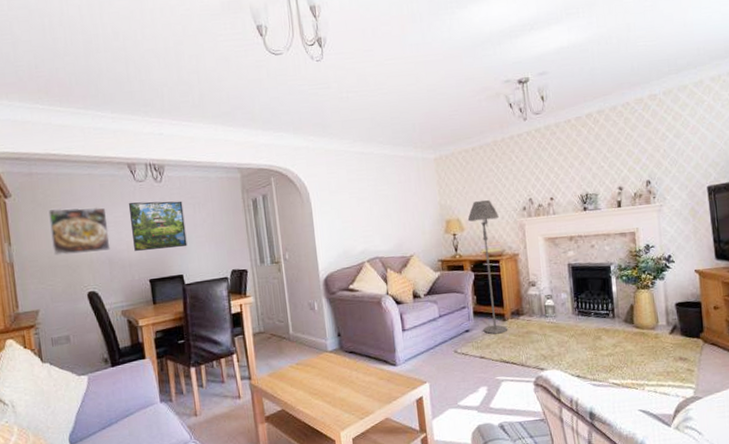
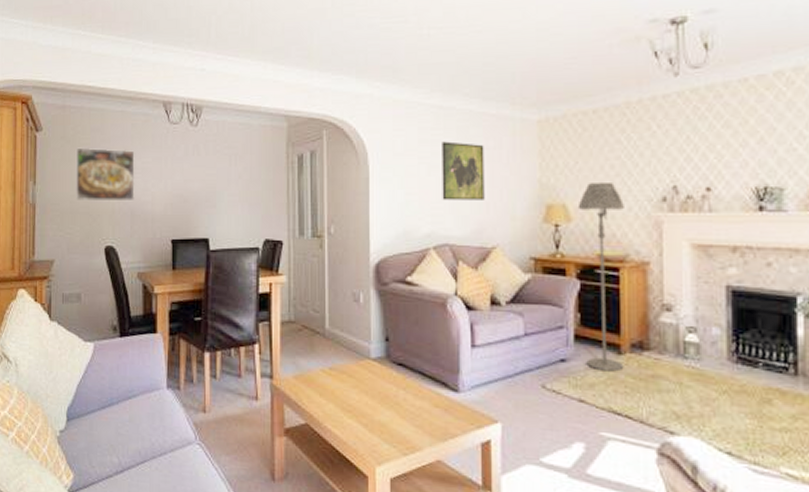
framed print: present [128,201,187,251] -> none [158,147,218,206]
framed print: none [366,179,402,225] -> present [442,141,485,200]

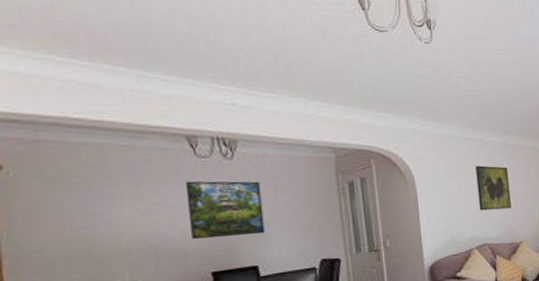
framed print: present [76,147,135,202] -> none [63,185,158,246]
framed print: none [158,147,218,206] -> present [185,181,265,239]

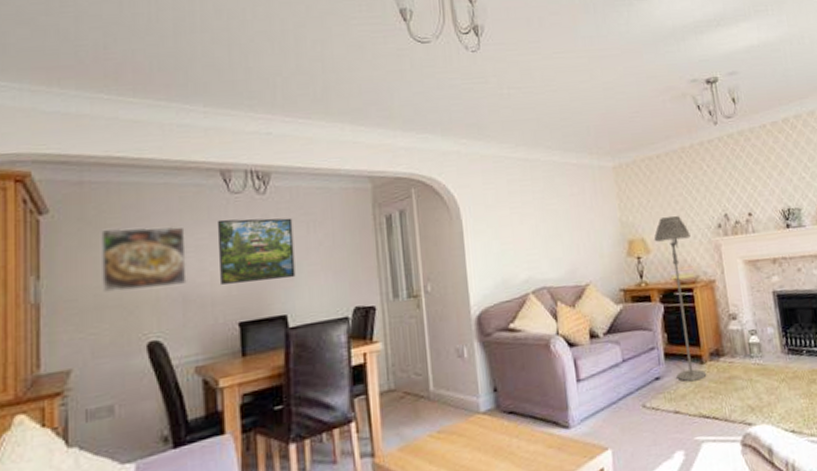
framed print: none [63,185,158,246] -> present [101,226,187,294]
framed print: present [475,165,511,211] -> none [530,191,575,246]

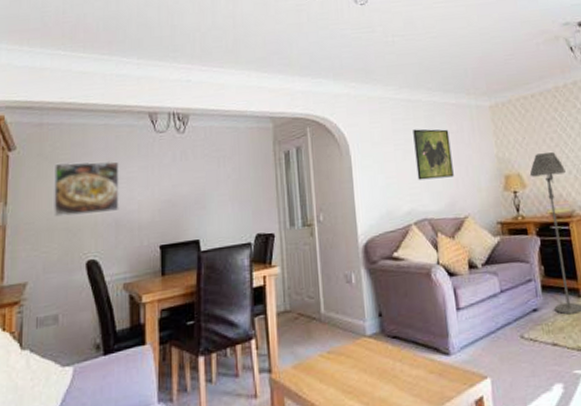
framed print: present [217,218,296,284] -> none [145,154,207,212]
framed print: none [530,191,575,246] -> present [413,129,454,181]

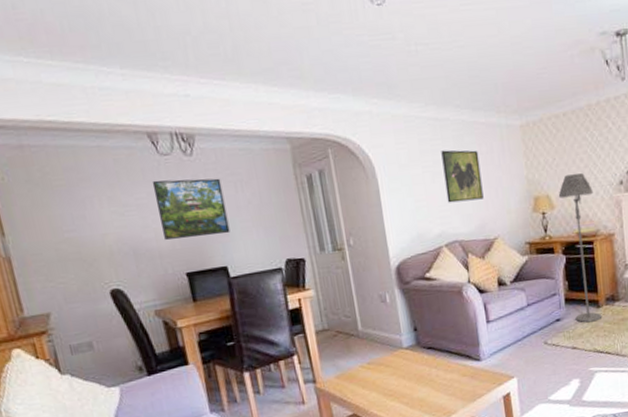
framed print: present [54,160,119,218] -> none [49,186,135,248]
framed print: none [145,154,207,212] -> present [152,178,230,240]

